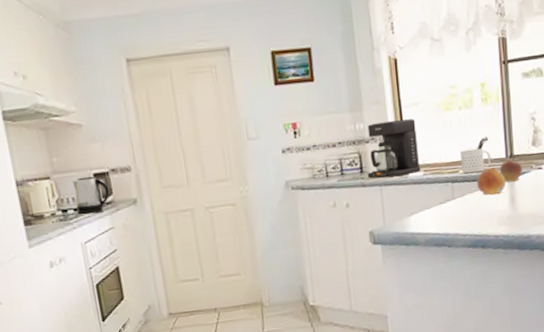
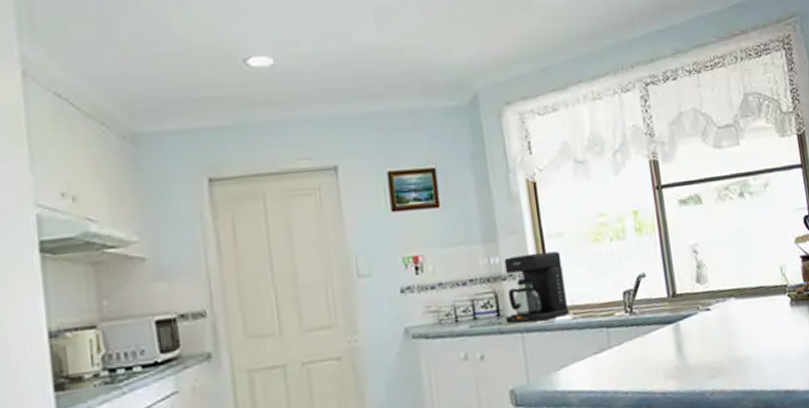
kettle: present [73,176,110,214] -> none [127,323,177,375]
mug: present [460,148,491,174] -> none [614,285,651,317]
fruit: present [476,168,506,195] -> none [635,309,671,343]
fruit: present [499,157,523,184] -> none [661,297,688,328]

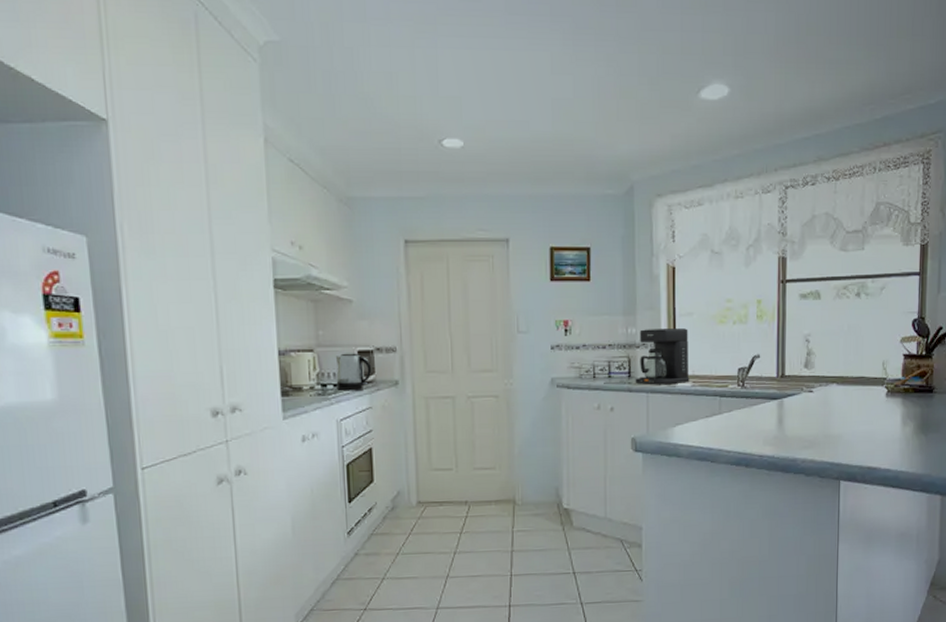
kettle: none [127,323,177,375] -> present [336,353,372,391]

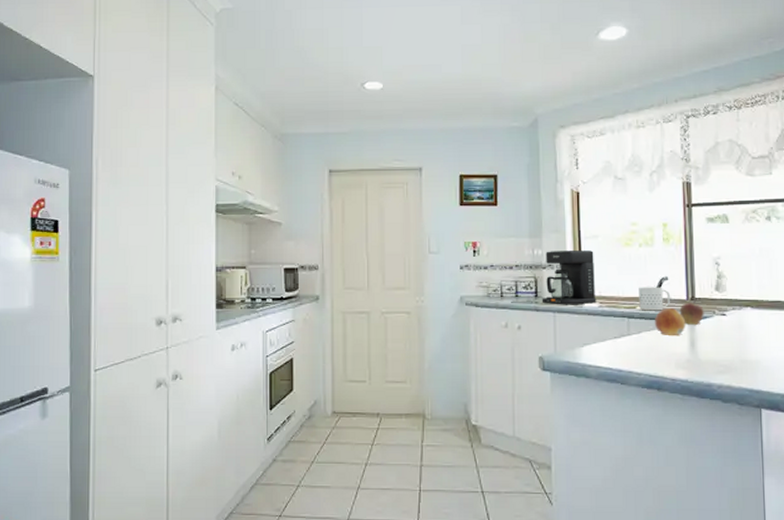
kettle: present [336,353,372,391] -> none [264,270,296,305]
mug: none [731,365,761,389] -> present [638,287,670,311]
fruit: none [744,386,775,413] -> present [654,308,686,335]
fruit: none [769,378,793,403] -> present [679,300,704,326]

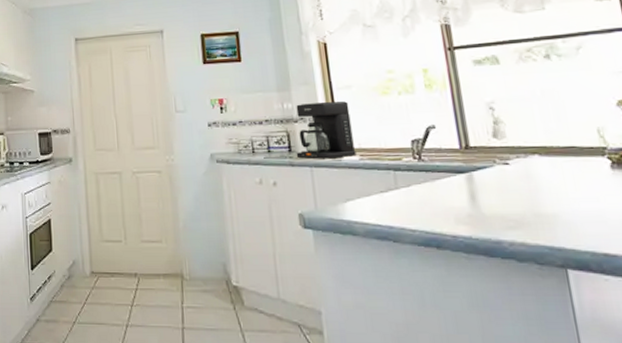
mug: present [638,287,670,311] -> none [402,136,441,163]
fruit: present [654,308,686,335] -> none [424,158,463,188]
fruit: present [679,300,704,326] -> none [452,149,483,177]

